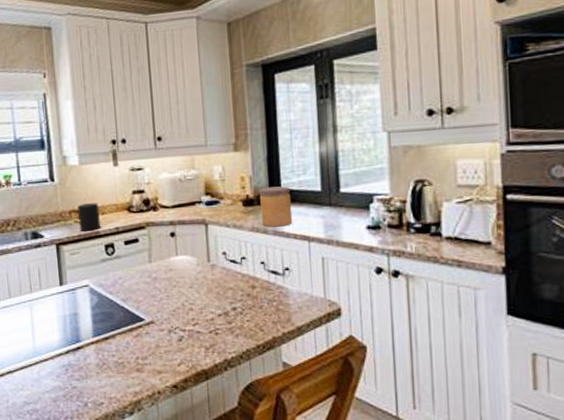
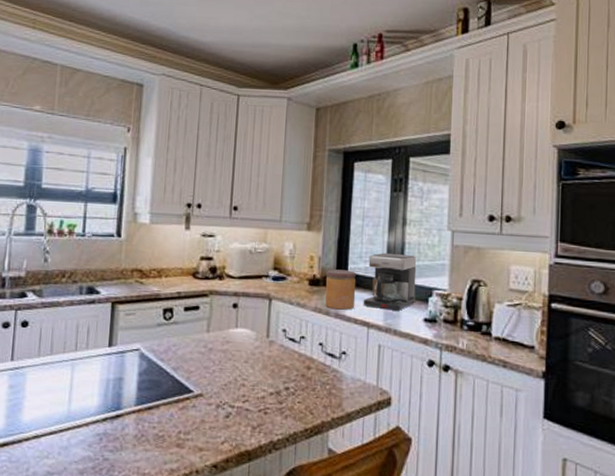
pen holder: present [78,203,101,232] -> none [139,263,164,294]
coffee maker: none [300,163,356,222] -> present [363,252,417,311]

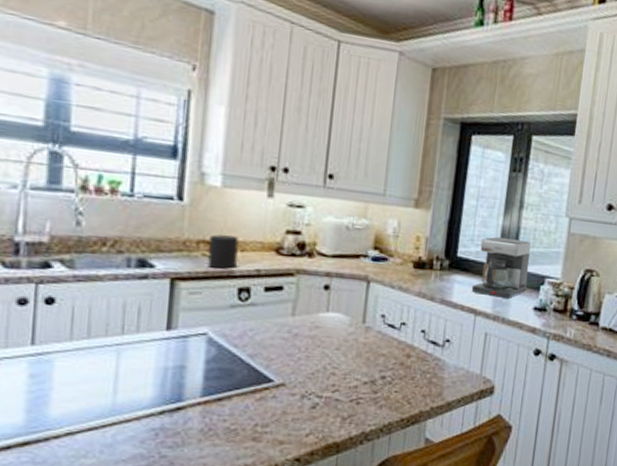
pen holder: none [139,263,164,294] -> present [207,234,239,270]
jar: present [325,269,357,310] -> none [430,252,467,296]

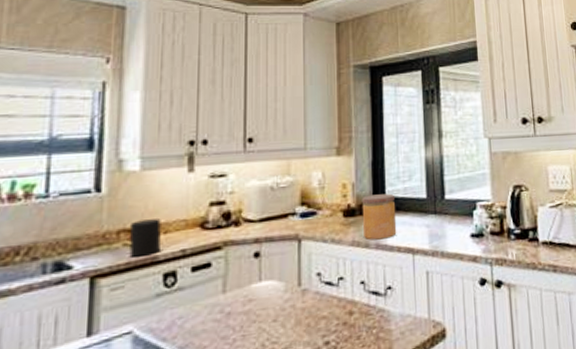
jar: none [430,252,467,296] -> present [361,193,397,240]
coffee maker: present [471,236,532,298] -> none [405,168,460,232]

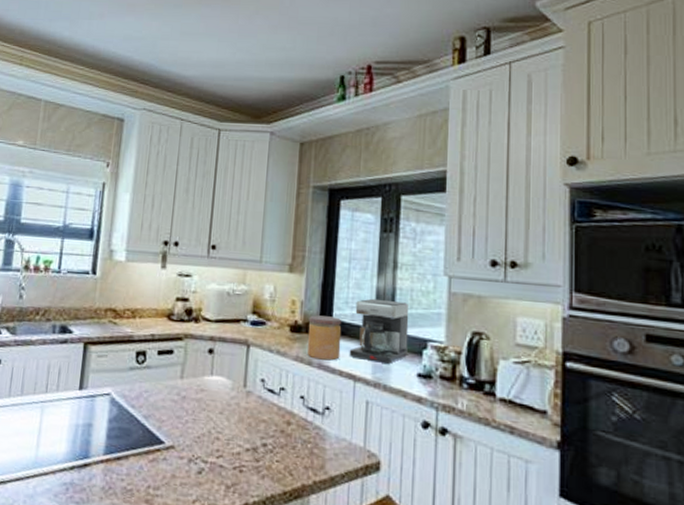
pen holder: present [129,218,161,259] -> none [113,303,138,335]
coffee maker: none [405,168,460,232] -> present [349,298,410,364]

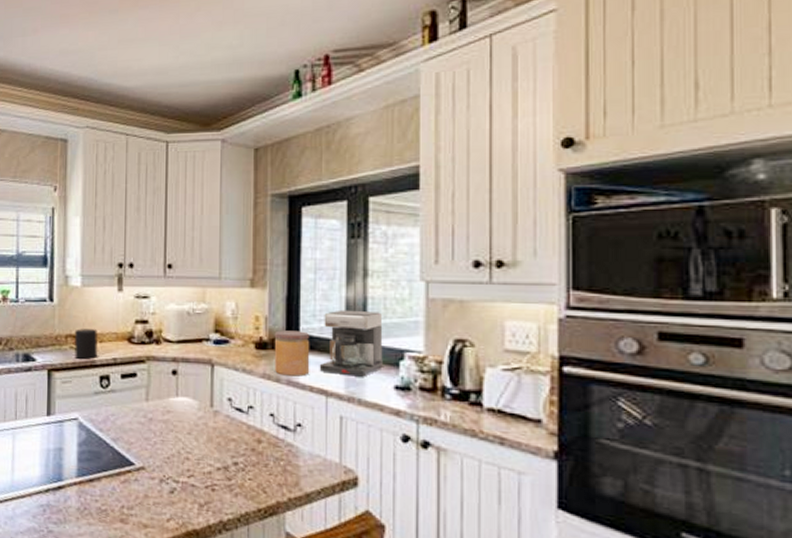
pen holder: none [113,303,138,335] -> present [75,329,97,360]

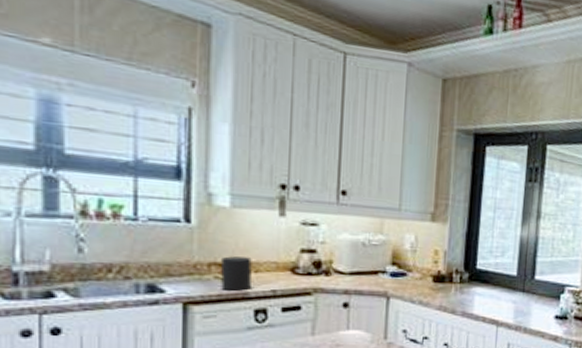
jar: present [274,330,310,377] -> none [451,265,486,308]
coffee maker: present [319,309,383,377] -> none [492,247,550,308]

